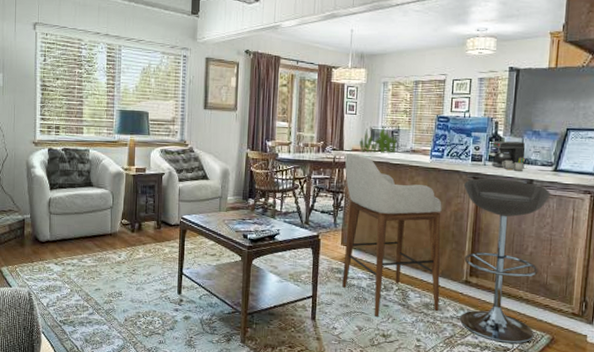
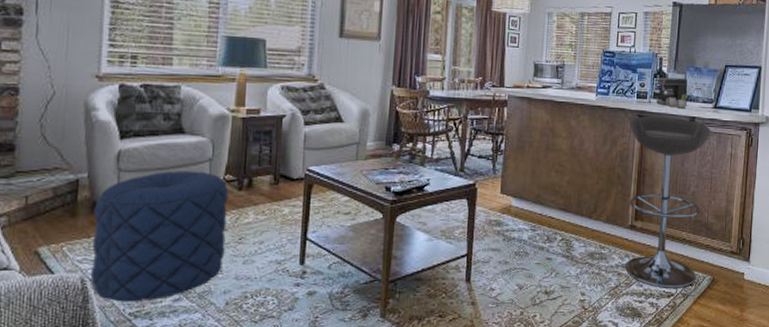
pouf: none [34,215,125,313] -> present [90,170,229,302]
bar stool: present [342,153,442,317] -> none [501,89,608,272]
plant: present [359,127,397,154] -> none [522,61,562,91]

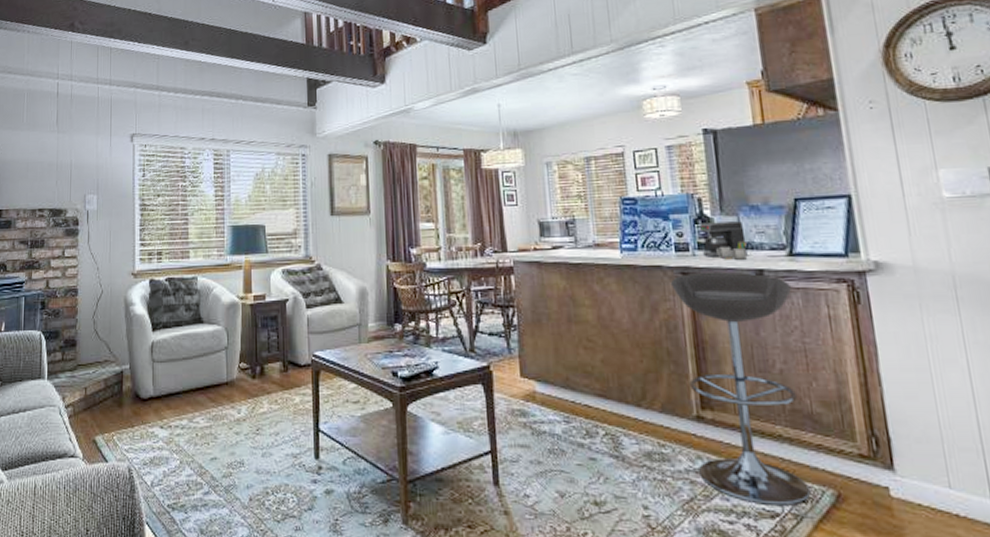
pouf: present [90,170,229,302] -> none [135,359,245,493]

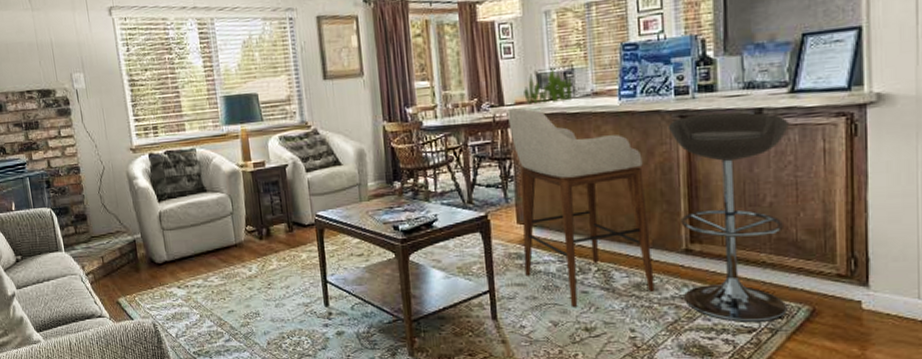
bar stool: none [511,254,667,476] -> present [508,107,655,307]
plant: none [526,218,575,254] -> present [523,68,573,106]
coffee maker: present [699,221,748,261] -> none [700,61,750,102]

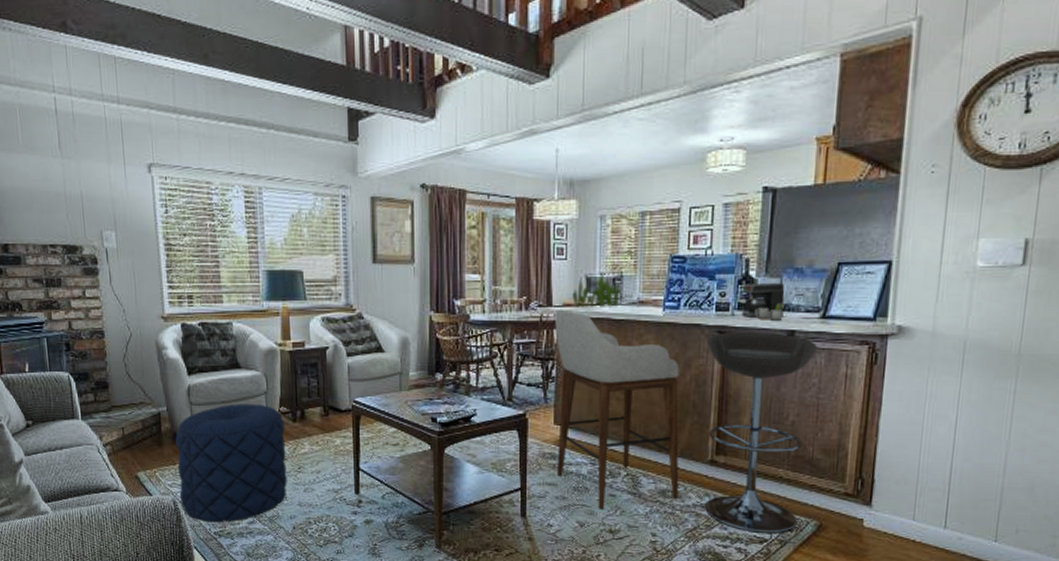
pouf: none [151,225,259,343] -> present [175,403,287,523]
coffee maker: none [700,61,750,102] -> present [742,283,786,322]

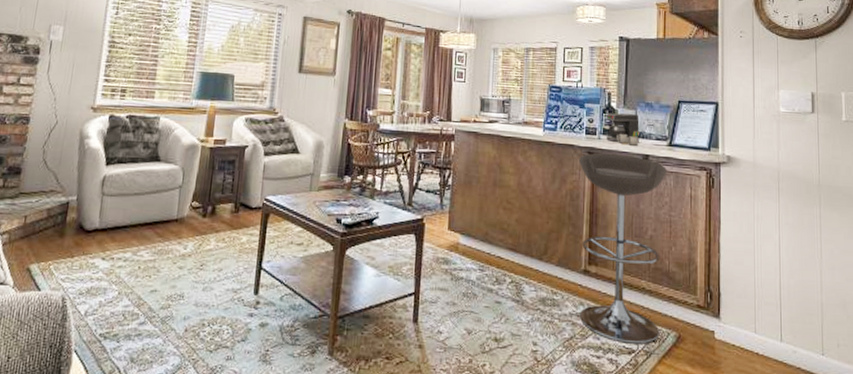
pouf: present [175,403,287,523] -> none [70,196,194,323]
bar stool: present [555,309,679,509] -> none [449,124,557,316]
plant: present [572,274,620,309] -> none [468,96,508,126]

